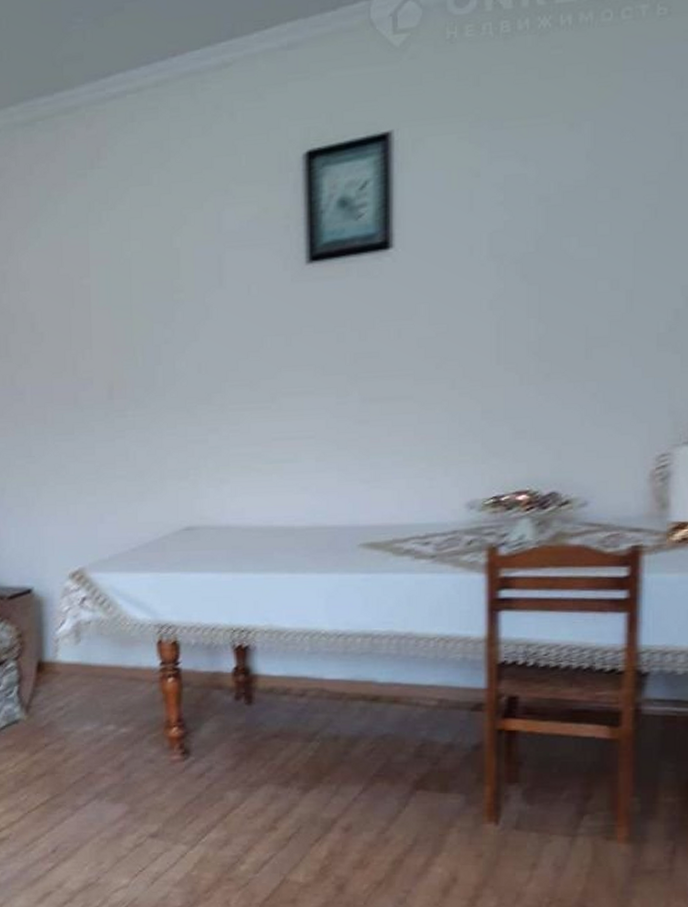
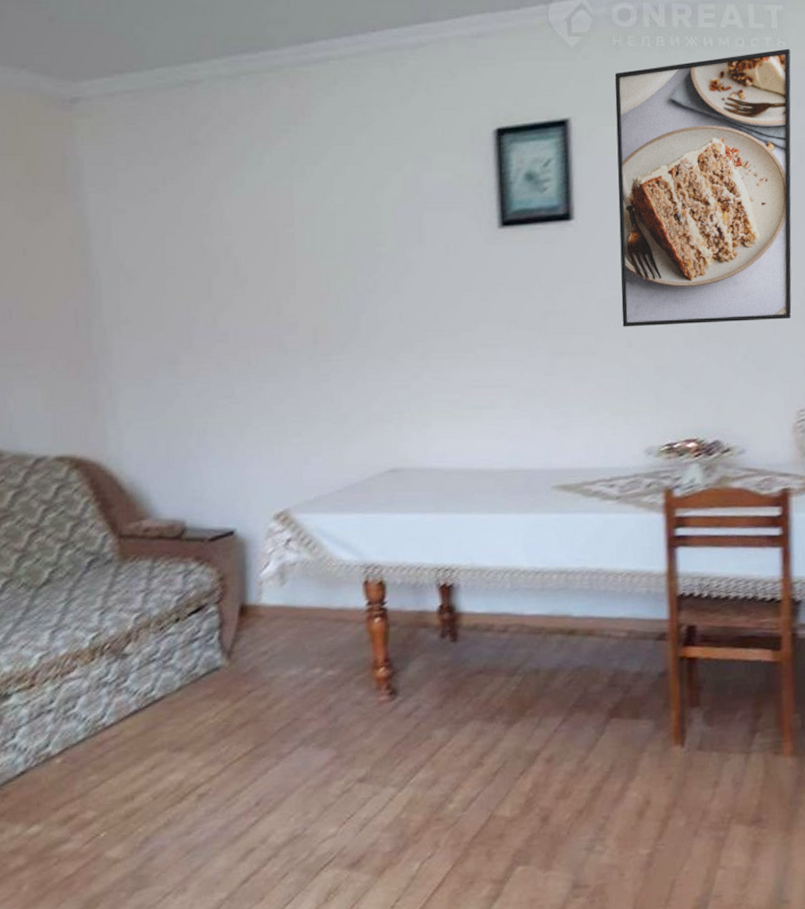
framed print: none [445,15,675,367] -> present [614,48,792,327]

